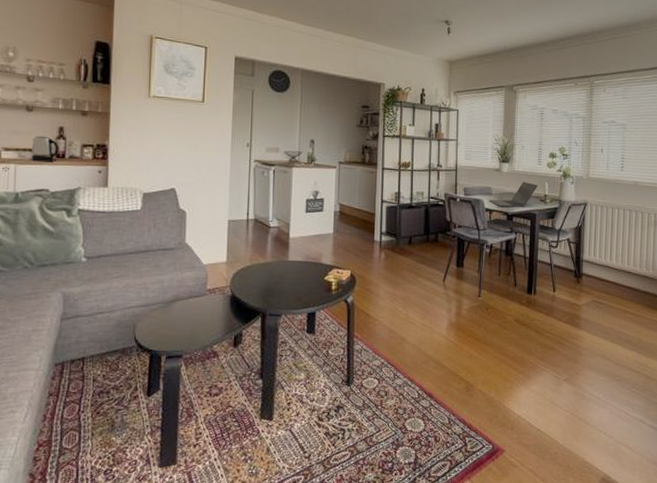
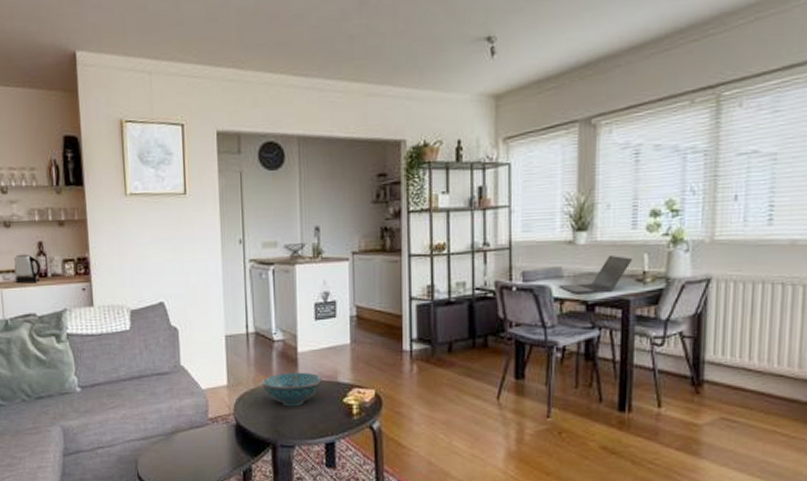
decorative bowl: none [257,253,308,282] -> present [261,372,322,407]

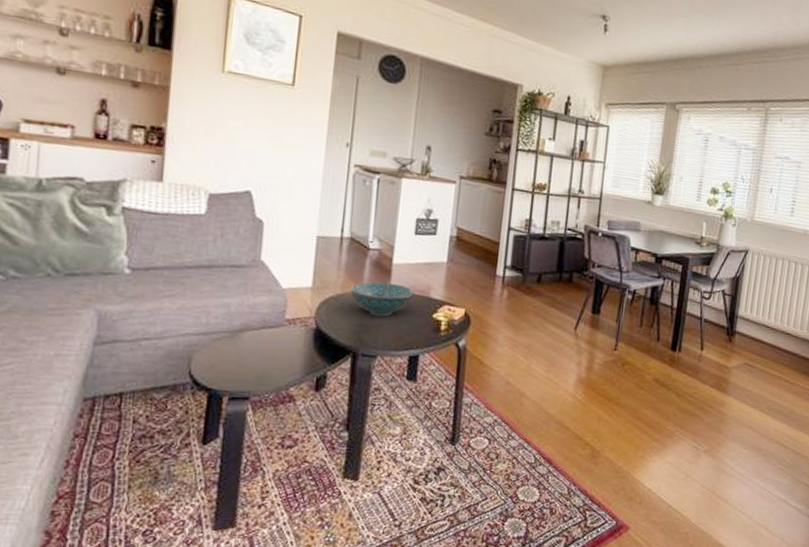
kettle: present [13,254,41,284] -> none [61,107,100,145]
laptop: present [558,254,633,295] -> none [636,218,695,249]

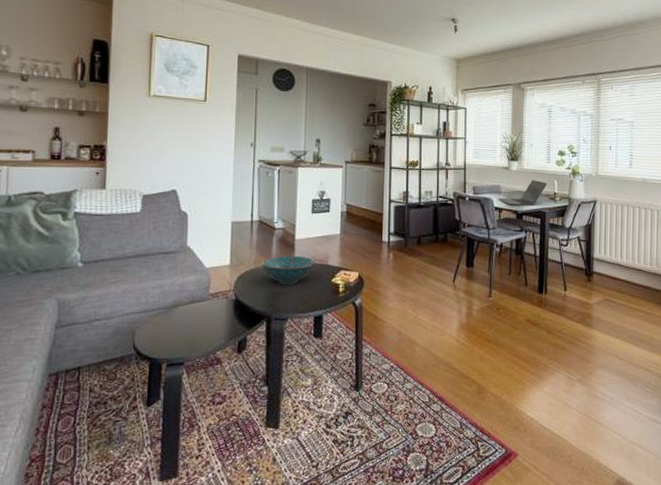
laptop: none [636,218,695,249] -> present [498,179,548,206]

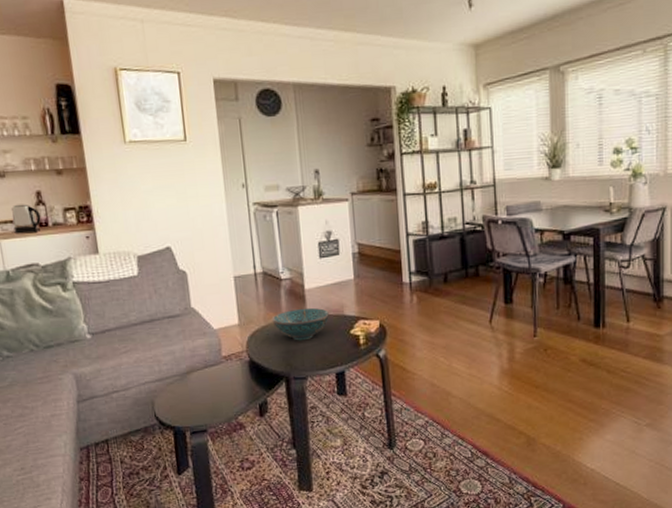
kettle: none [24,136,55,164] -> present [10,204,41,234]
laptop: present [498,179,548,206] -> none [538,188,601,225]

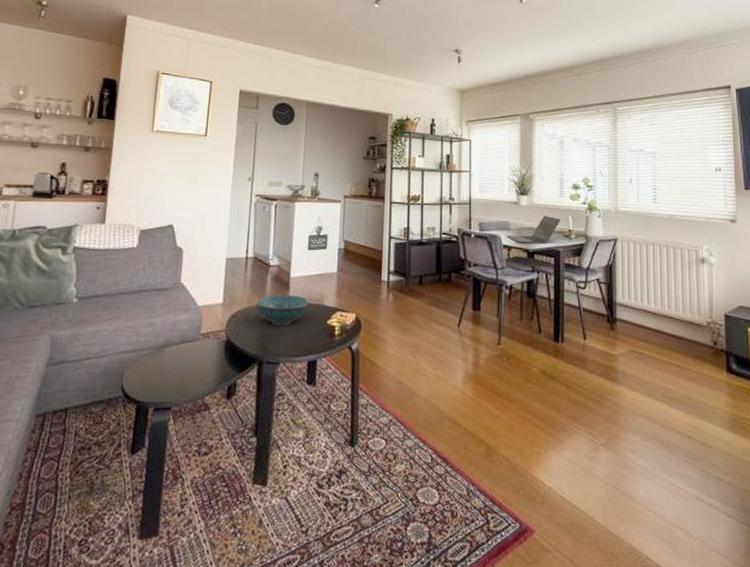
laptop: none [538,188,601,225] -> present [507,215,561,244]

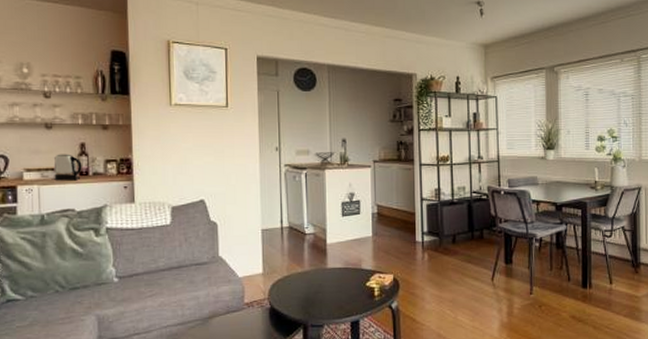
decorative bowl: present [254,294,309,326] -> none [294,260,348,291]
laptop: present [507,215,561,244] -> none [535,168,588,198]

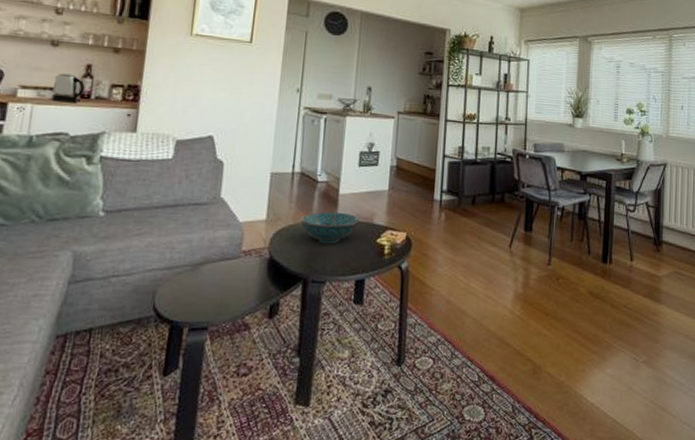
decorative bowl: none [294,260,348,291] -> present [300,211,359,244]

